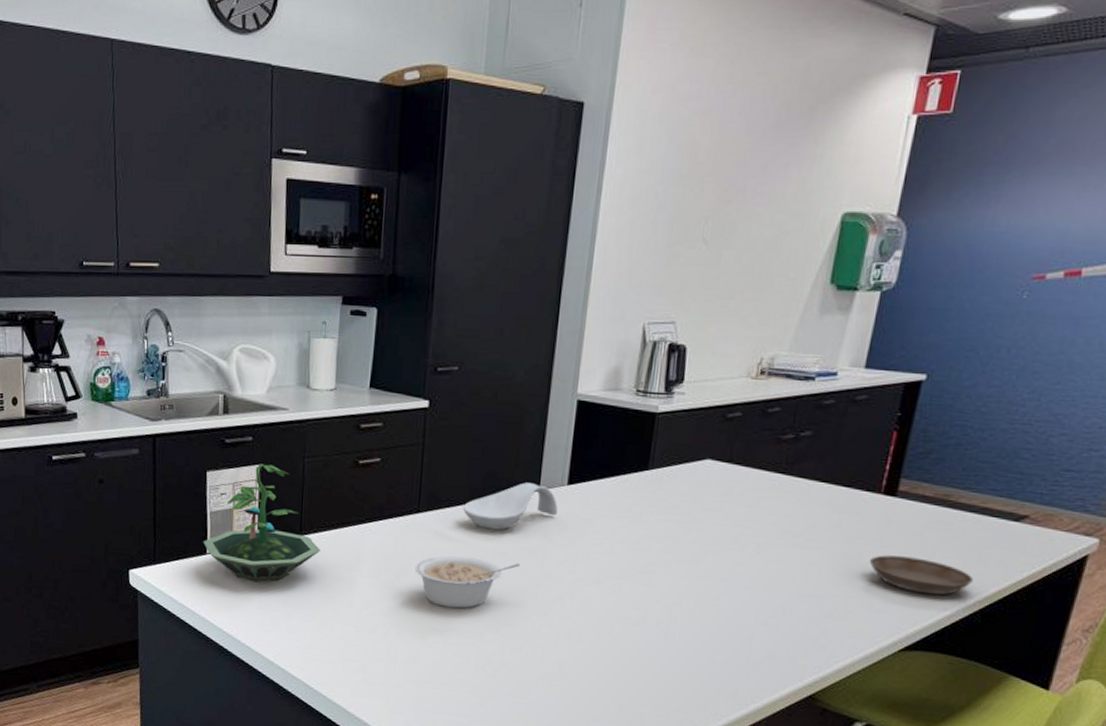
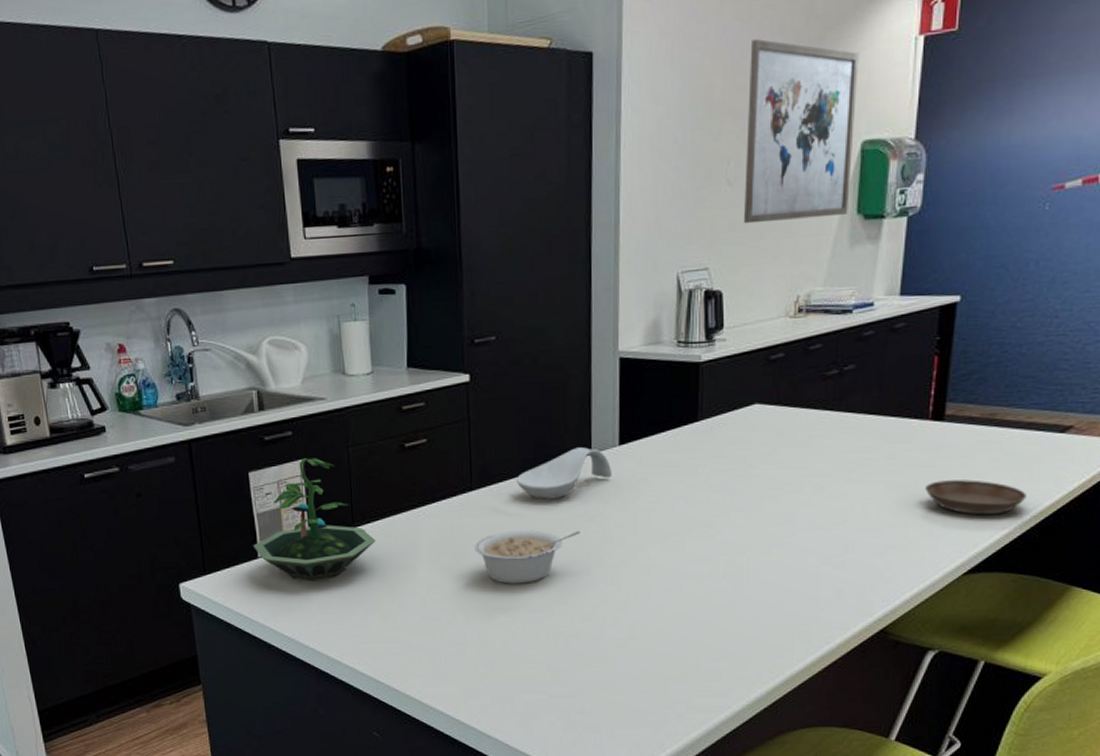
wall art: none [714,104,849,284] -> present [743,39,859,224]

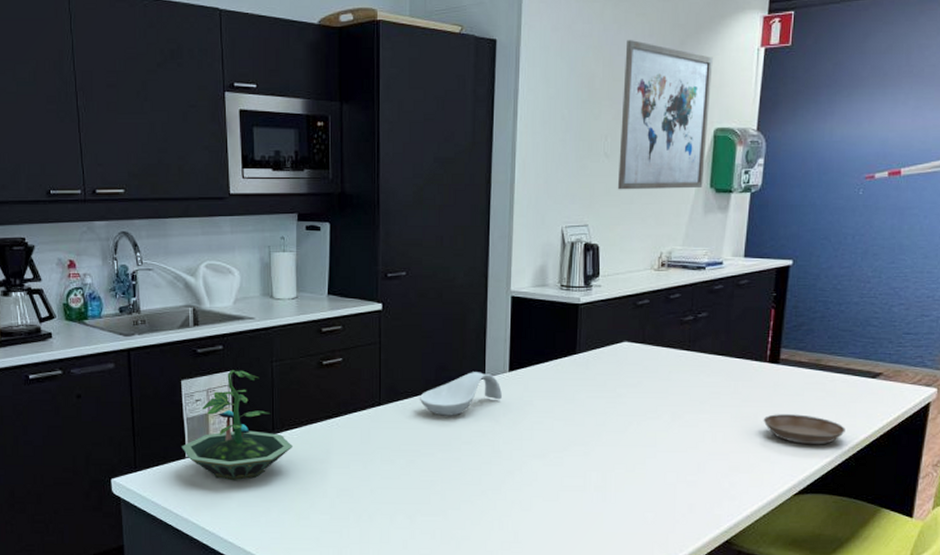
legume: present [474,530,581,584] -> none [380,442,474,490]

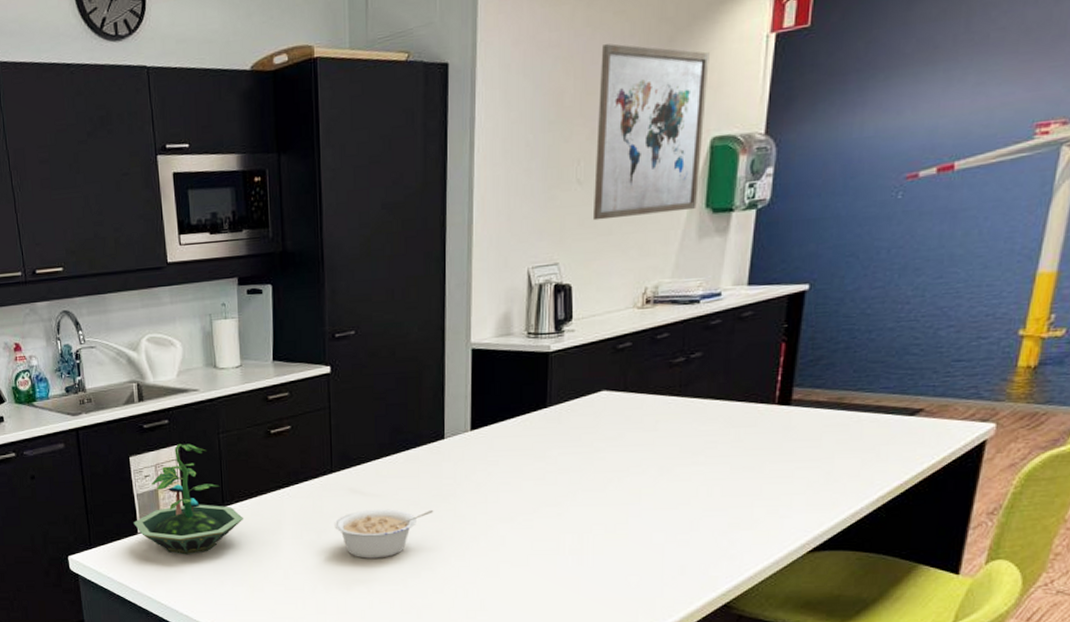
legume: none [380,442,474,490] -> present [334,509,434,559]
spoon rest: present [420,372,502,416] -> none [374,433,463,481]
saucer: present [763,414,845,445] -> none [770,461,874,496]

